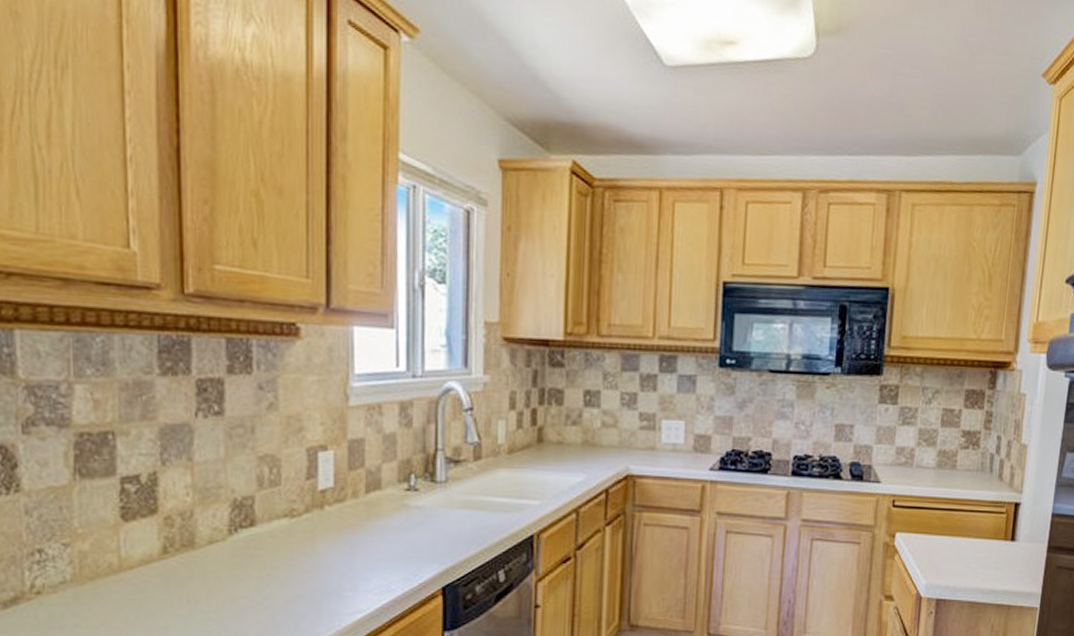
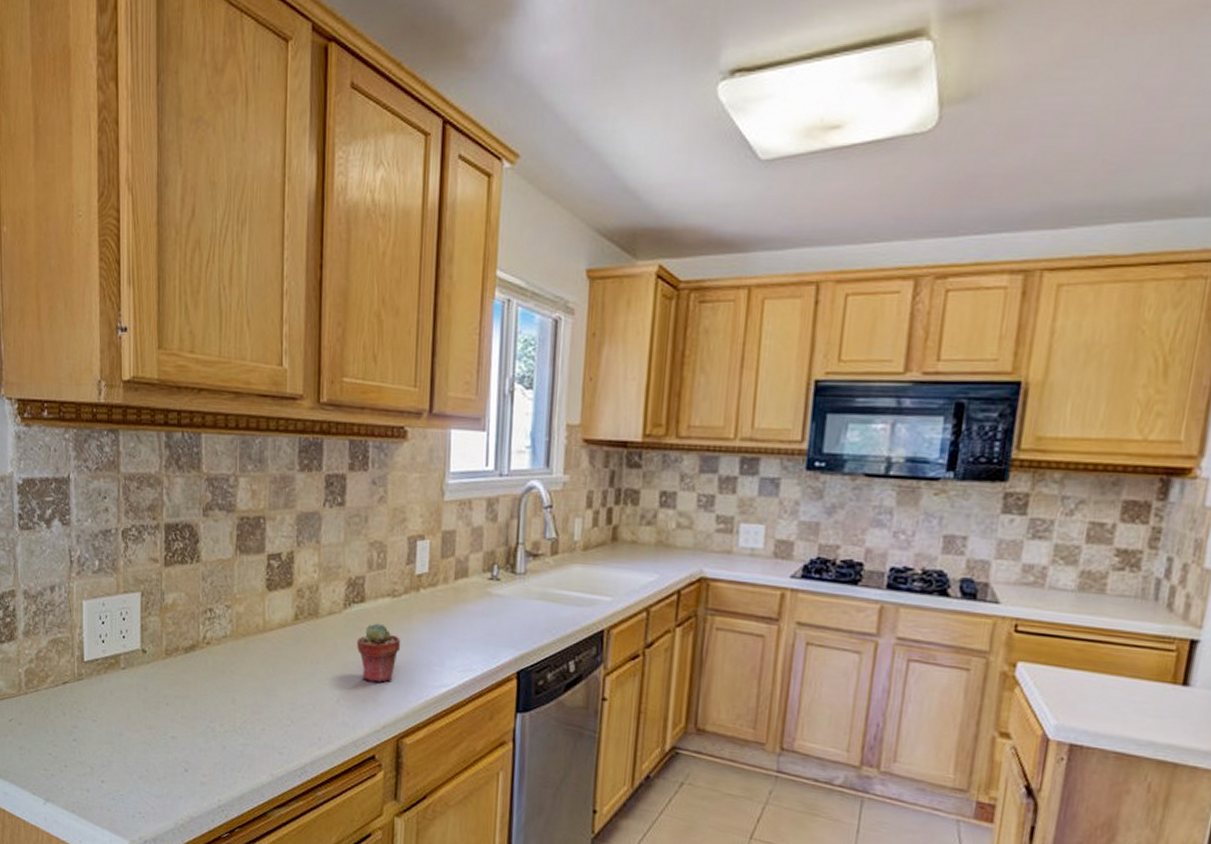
potted succulent: none [248,549,304,616] -> present [357,623,401,683]

